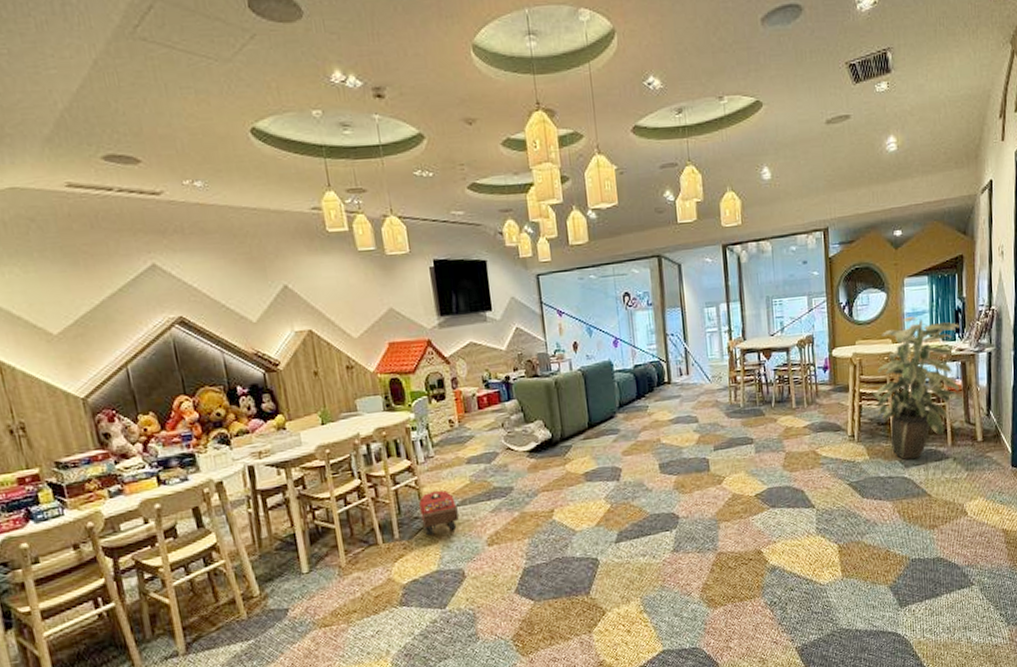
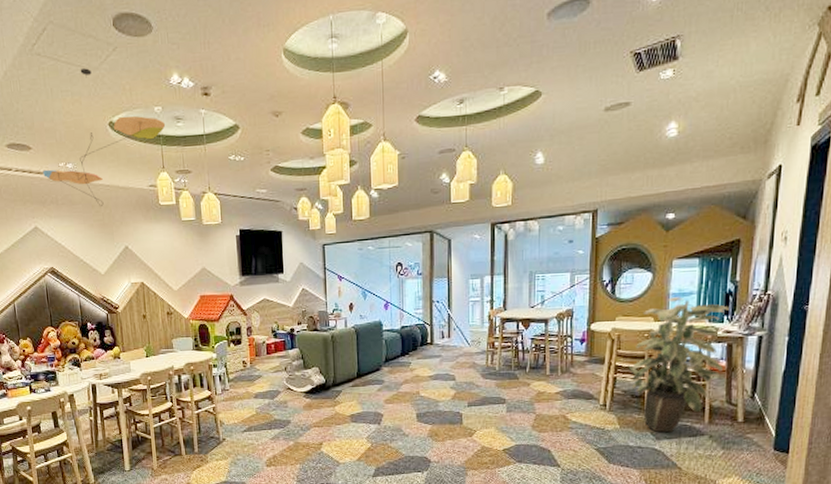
ceiling mobile: none [160,59,329,236] -> present [43,68,166,206]
backpack: present [419,490,459,536] -> none [215,417,245,453]

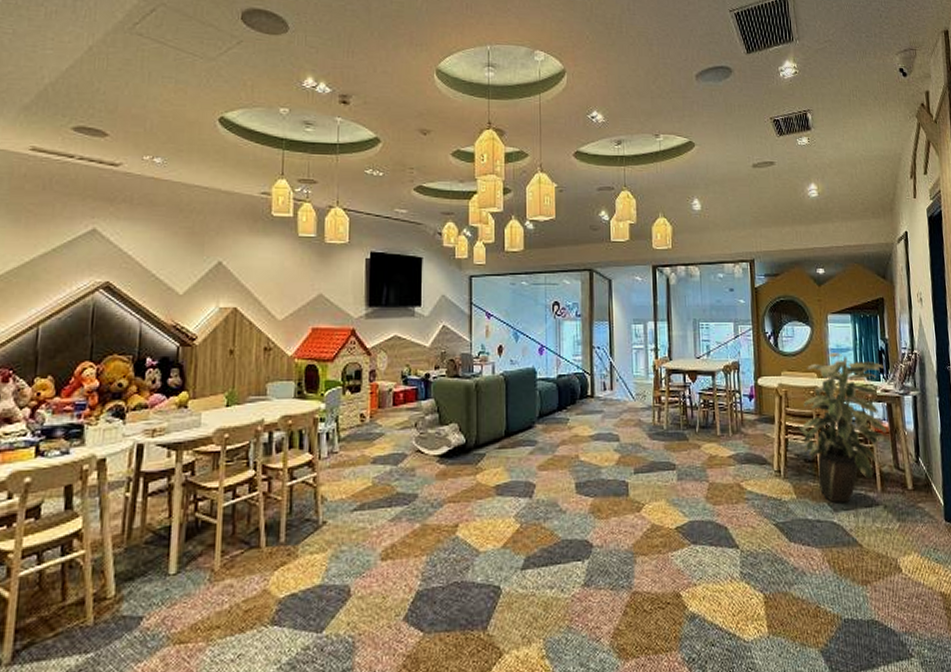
ceiling mobile: present [43,68,166,206] -> none [118,57,292,211]

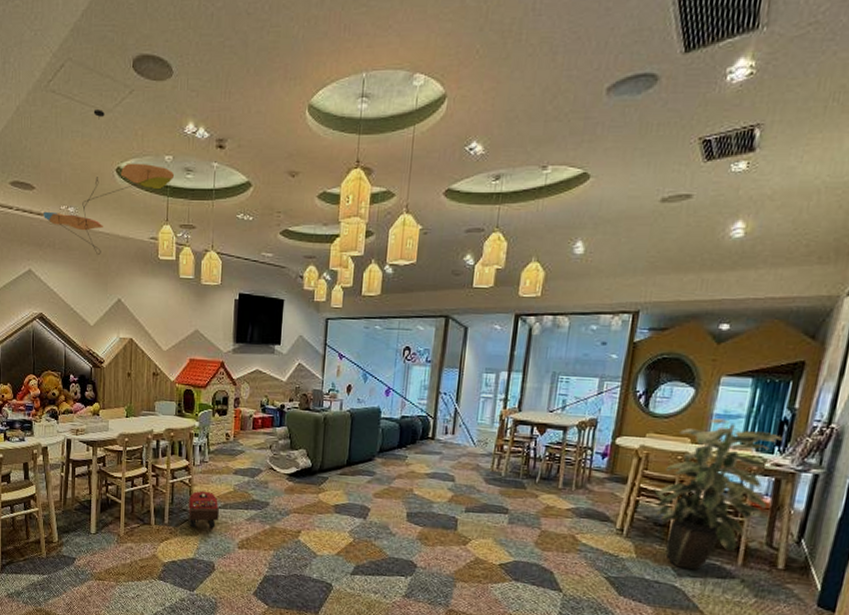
ceiling mobile: none [118,57,292,211] -> present [44,110,175,255]
backpack: none [313,490,354,542] -> present [188,490,219,528]

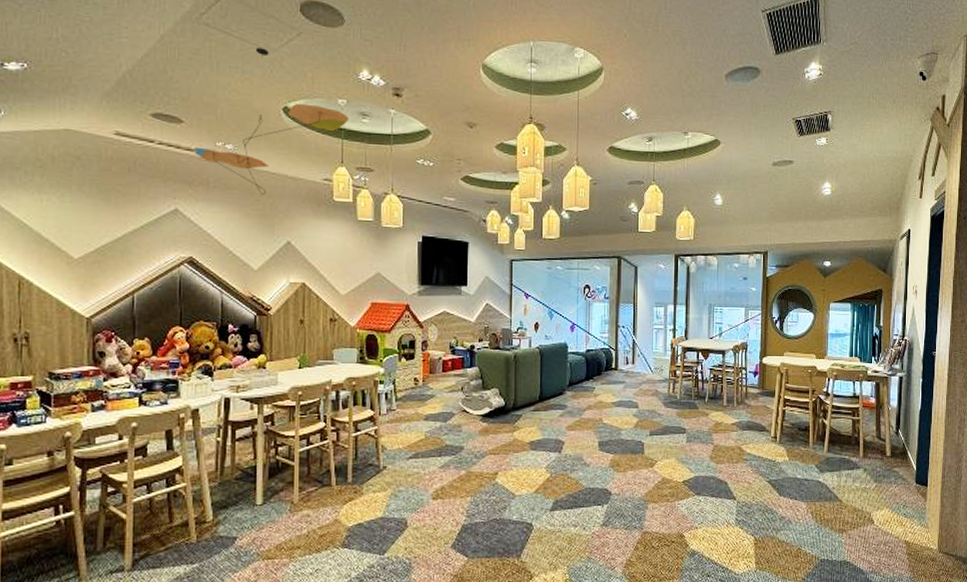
backpack: present [188,490,219,528] -> none [375,441,410,483]
indoor plant: present [653,418,782,571] -> none [794,337,876,466]

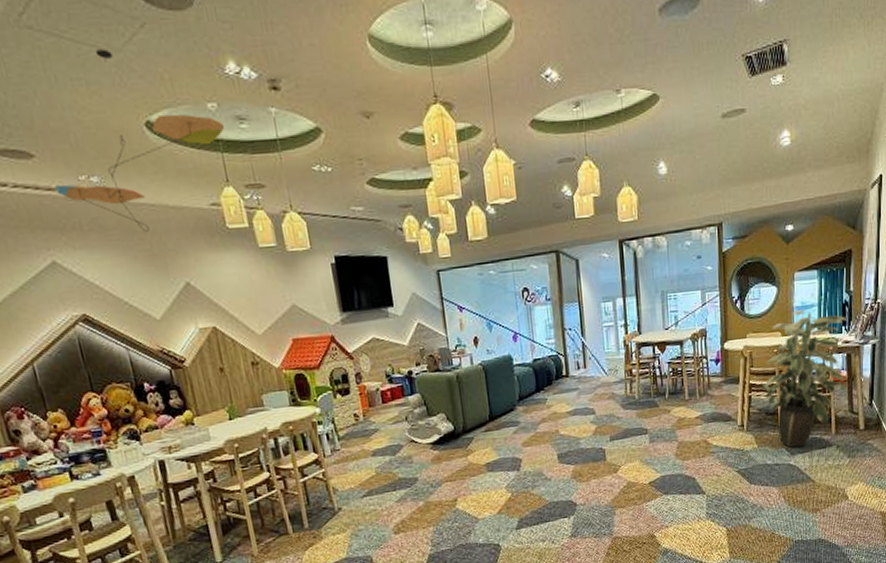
indoor plant: none [794,337,876,466] -> present [760,310,846,448]

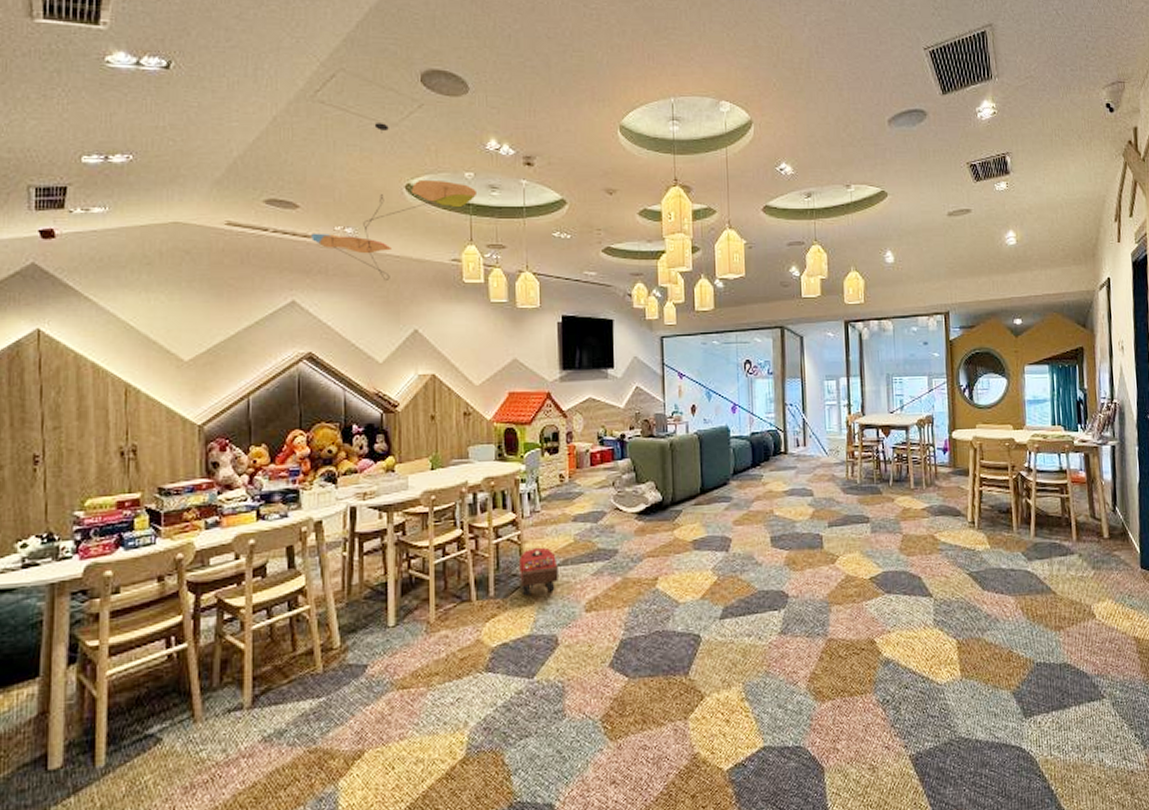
backpack: none [327,481,366,525] -> present [519,547,558,596]
indoor plant: present [760,310,846,448] -> none [991,404,1083,553]

